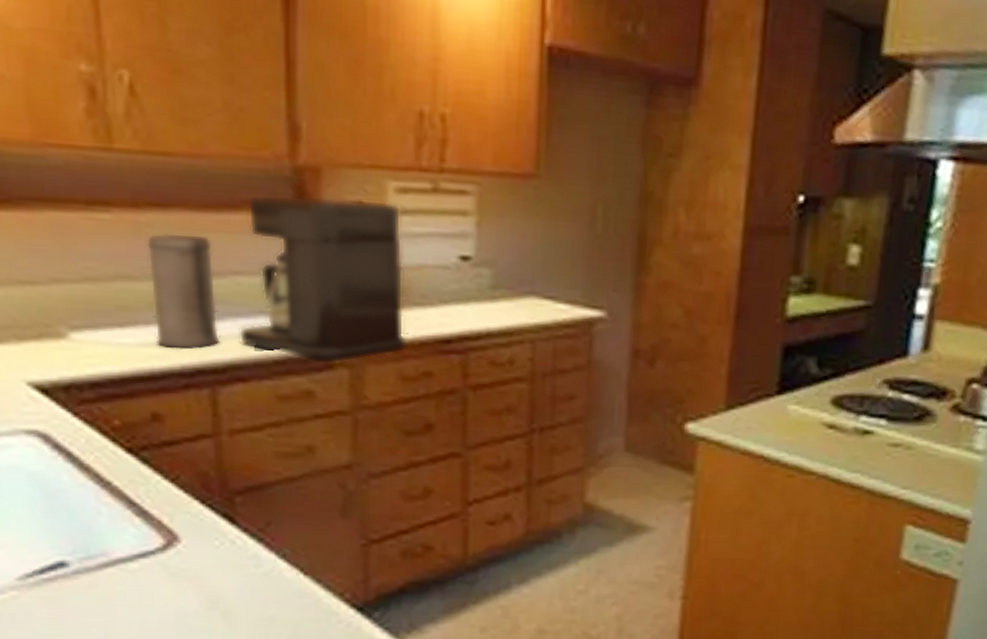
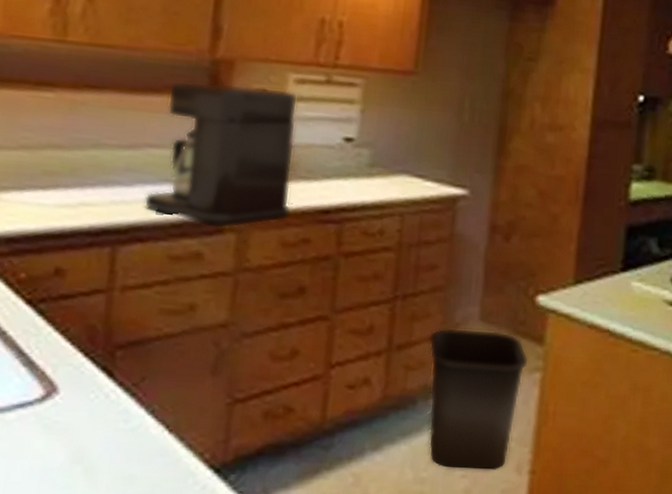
canister: present [145,233,219,349] -> none [71,110,134,211]
waste bin: none [571,460,679,599] -> present [428,328,529,472]

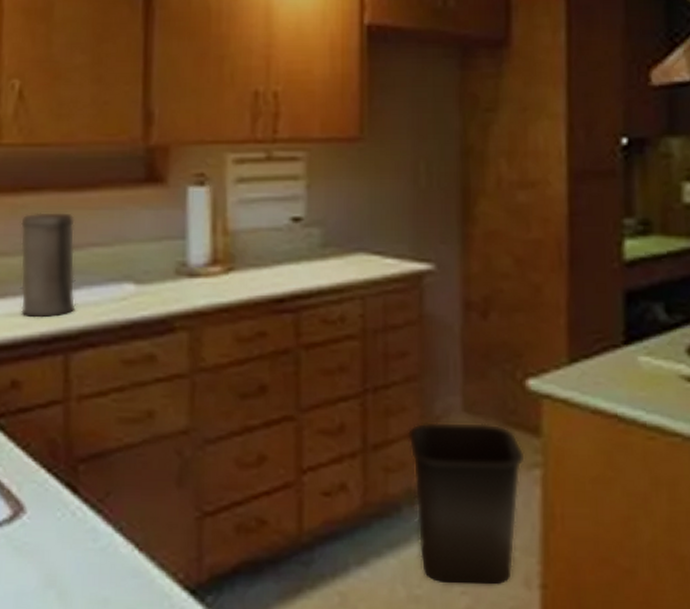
canister: none [71,110,134,211] -> present [20,213,75,318]
coffee maker: present [144,81,298,229] -> none [92,171,243,328]

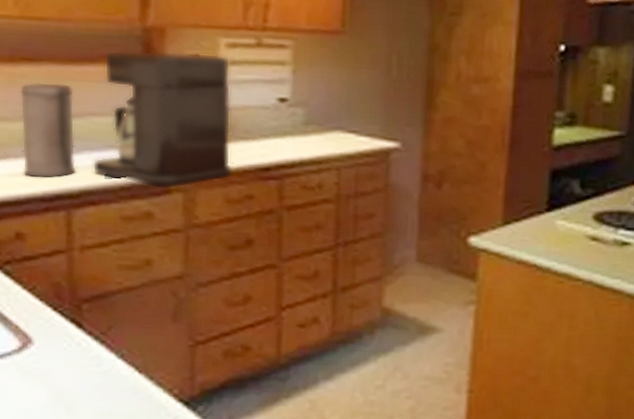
coffee maker: none [92,171,243,328] -> present [92,50,233,190]
waste bin: present [408,422,526,587] -> none [371,270,464,393]

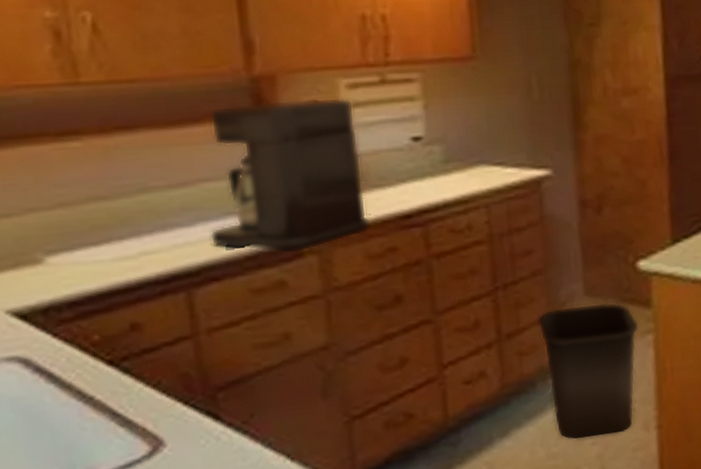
canister: present [19,82,76,178] -> none [115,150,191,260]
waste bin: none [371,270,464,393] -> present [538,302,640,441]

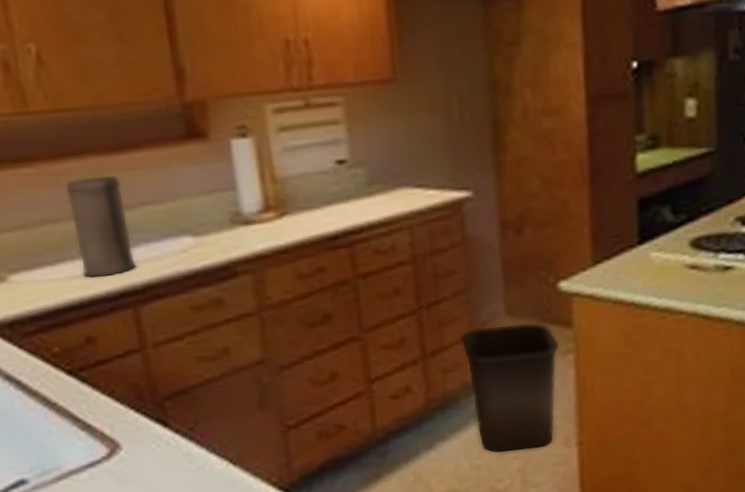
canister: none [115,150,191,260] -> present [64,175,136,278]
coffee maker: present [210,97,371,254] -> none [147,122,300,274]

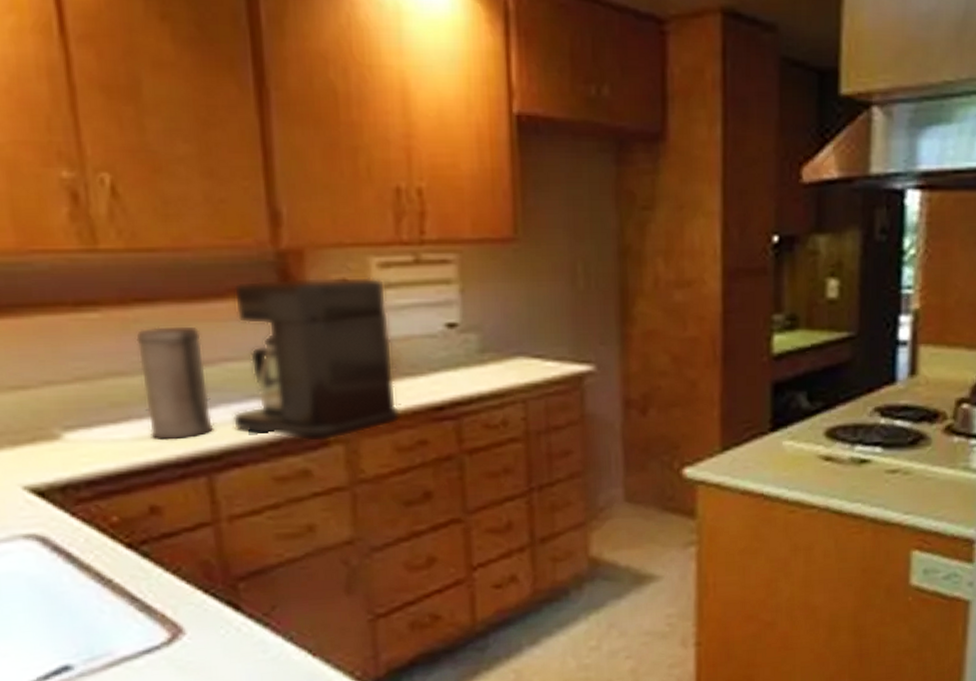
coffee maker: none [147,122,300,274] -> present [232,276,401,442]
waste bin: present [460,322,561,454] -> none [574,510,683,653]

